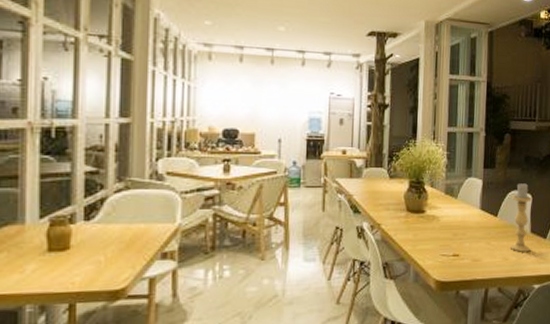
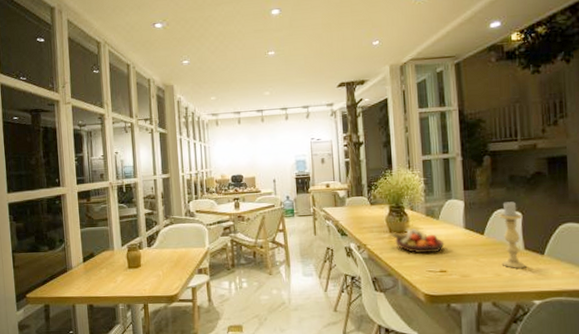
fruit bowl: none [408,208,460,236] -> present [391,229,445,254]

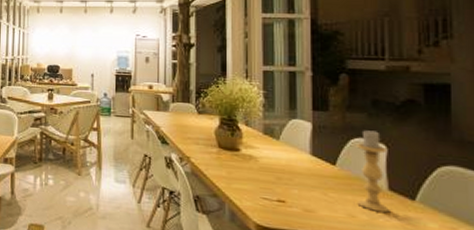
fruit bowl: present [391,229,445,254] -> none [220,146,285,178]

